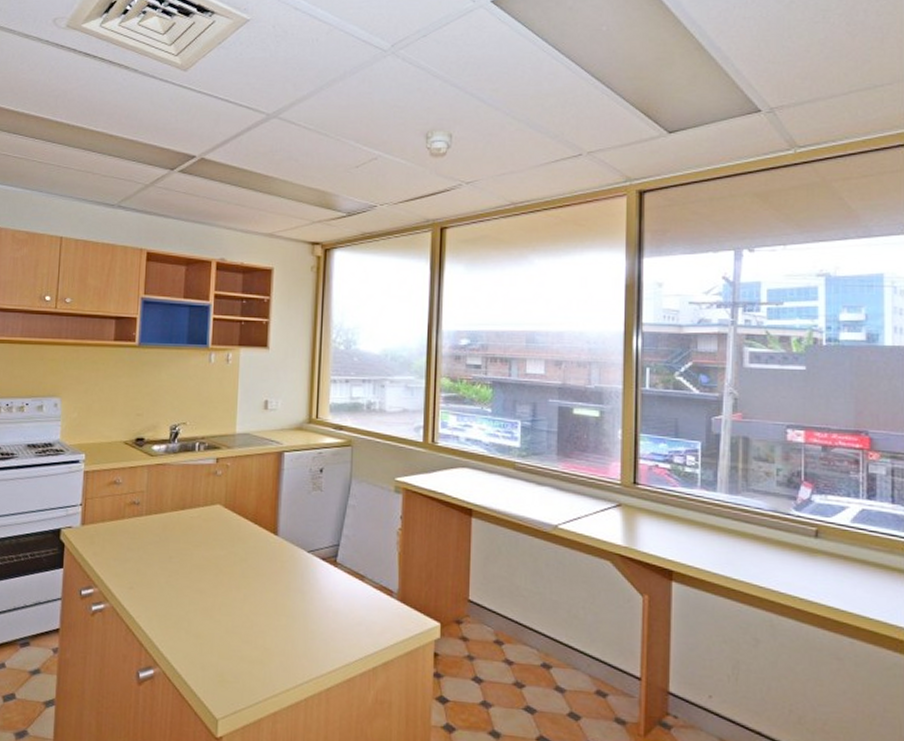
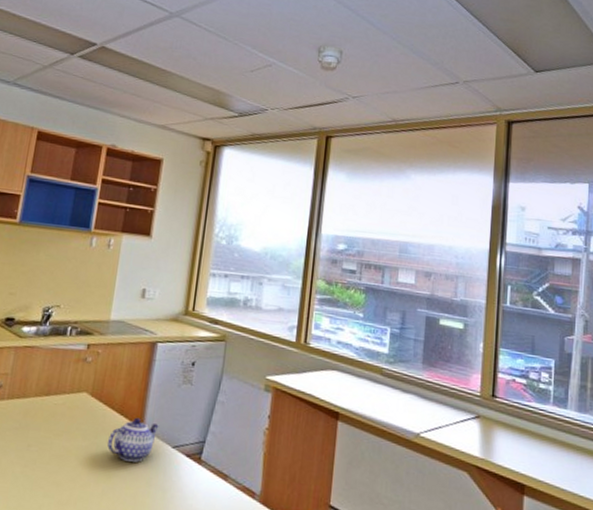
teapot: none [245,525,293,568] -> present [107,417,159,462]

